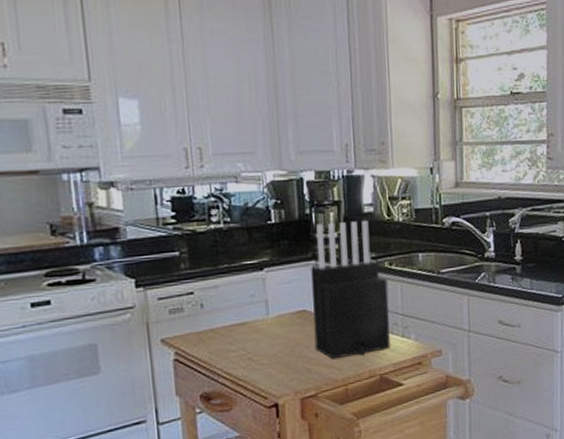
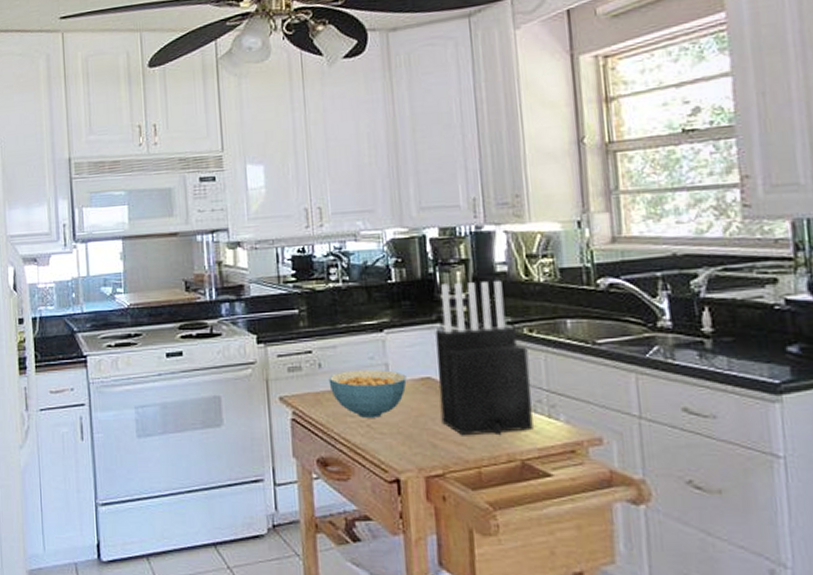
cereal bowl: none [210,306,285,352] -> present [328,369,407,418]

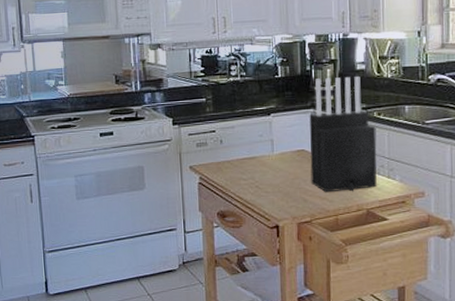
cereal bowl: present [328,369,407,418] -> none [227,144,287,181]

